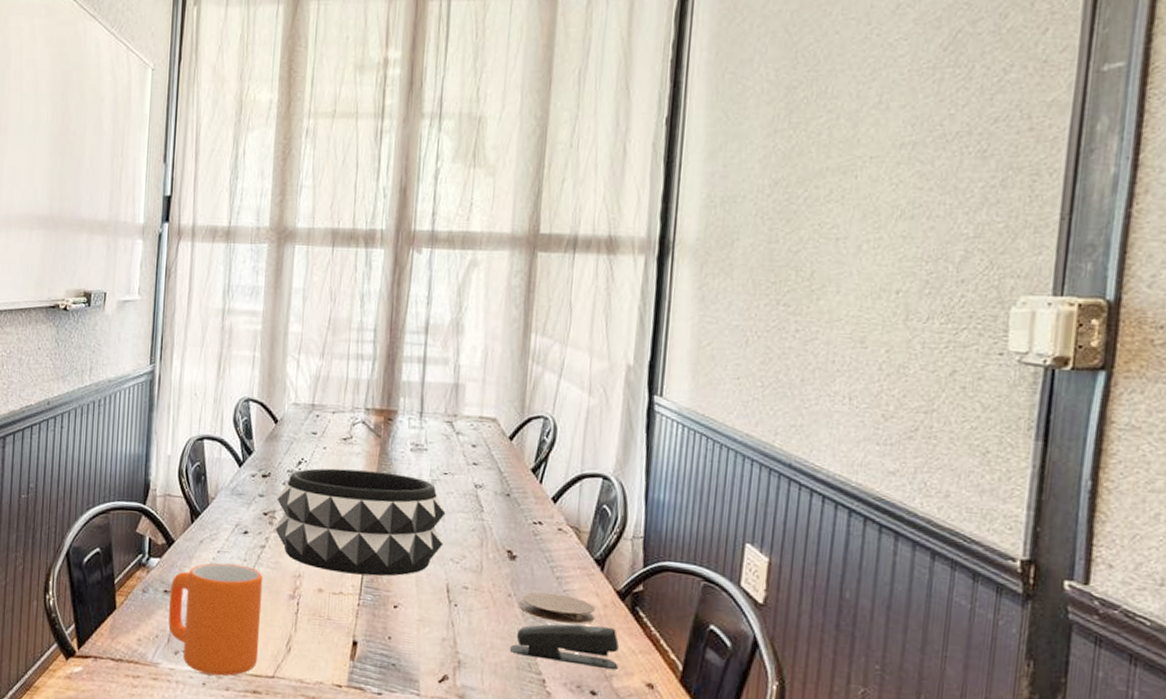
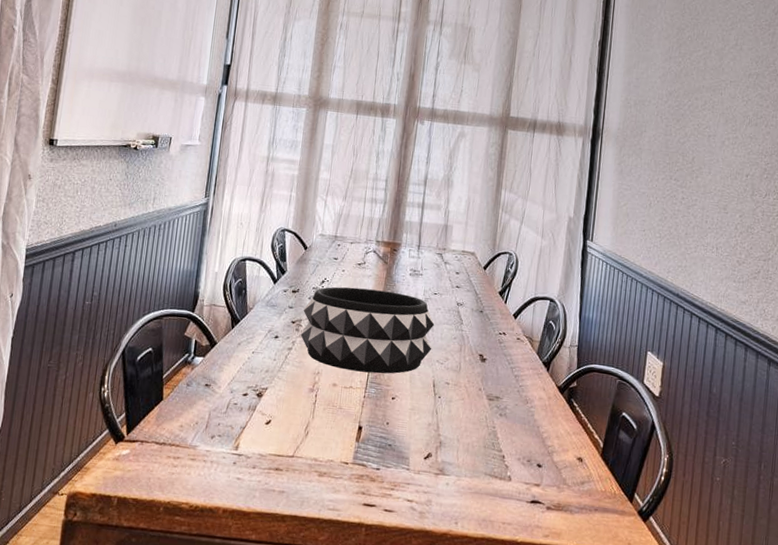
mug: present [168,563,263,677] -> none [207,362,289,457]
stapler: present [509,623,619,671] -> none [478,412,558,448]
coaster: present [521,592,596,624] -> none [489,387,543,412]

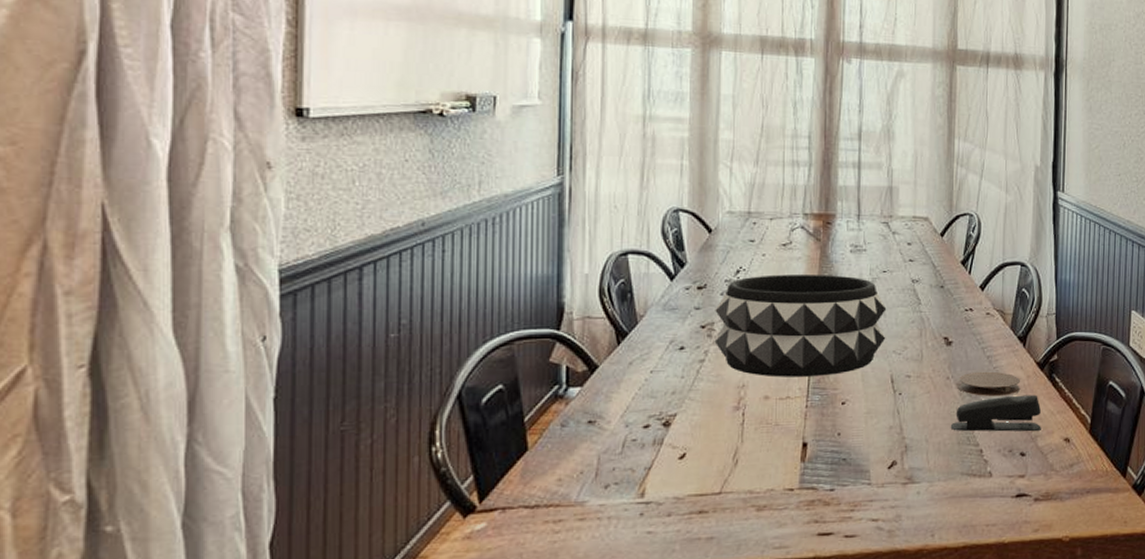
stapler: none [478,412,558,448] -> present [950,395,1041,432]
coaster: none [489,387,543,412] -> present [959,371,1021,396]

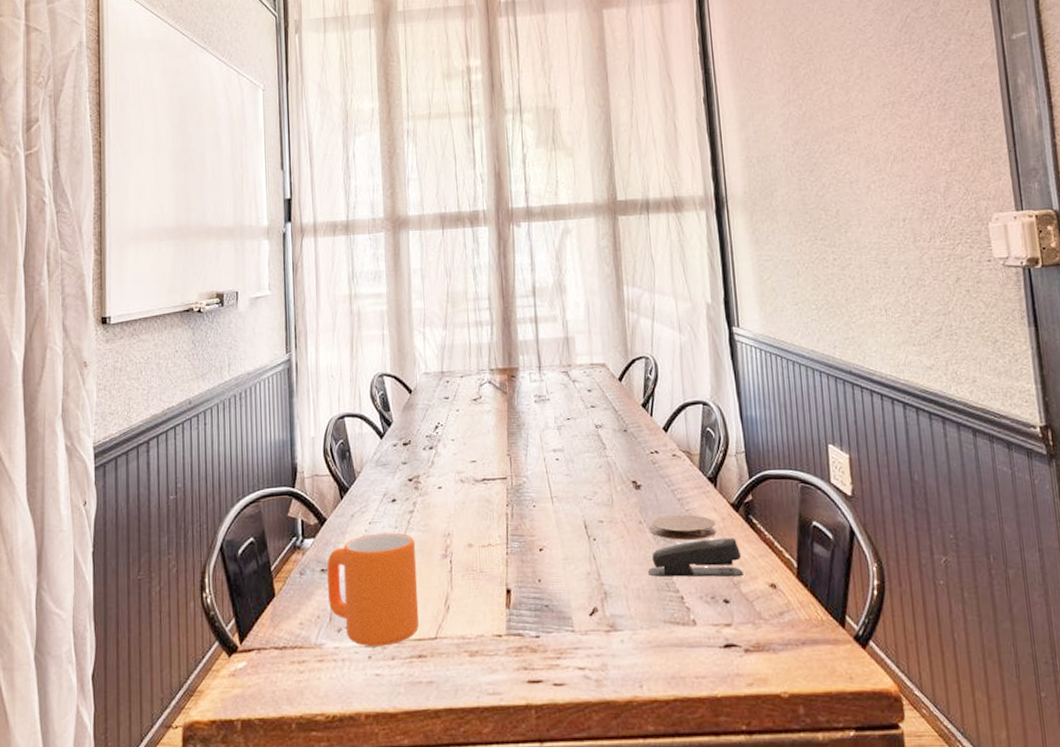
mug: none [595,383,704,504] -> present [327,532,419,647]
decorative bowl: present [714,274,887,378] -> none [419,425,576,526]

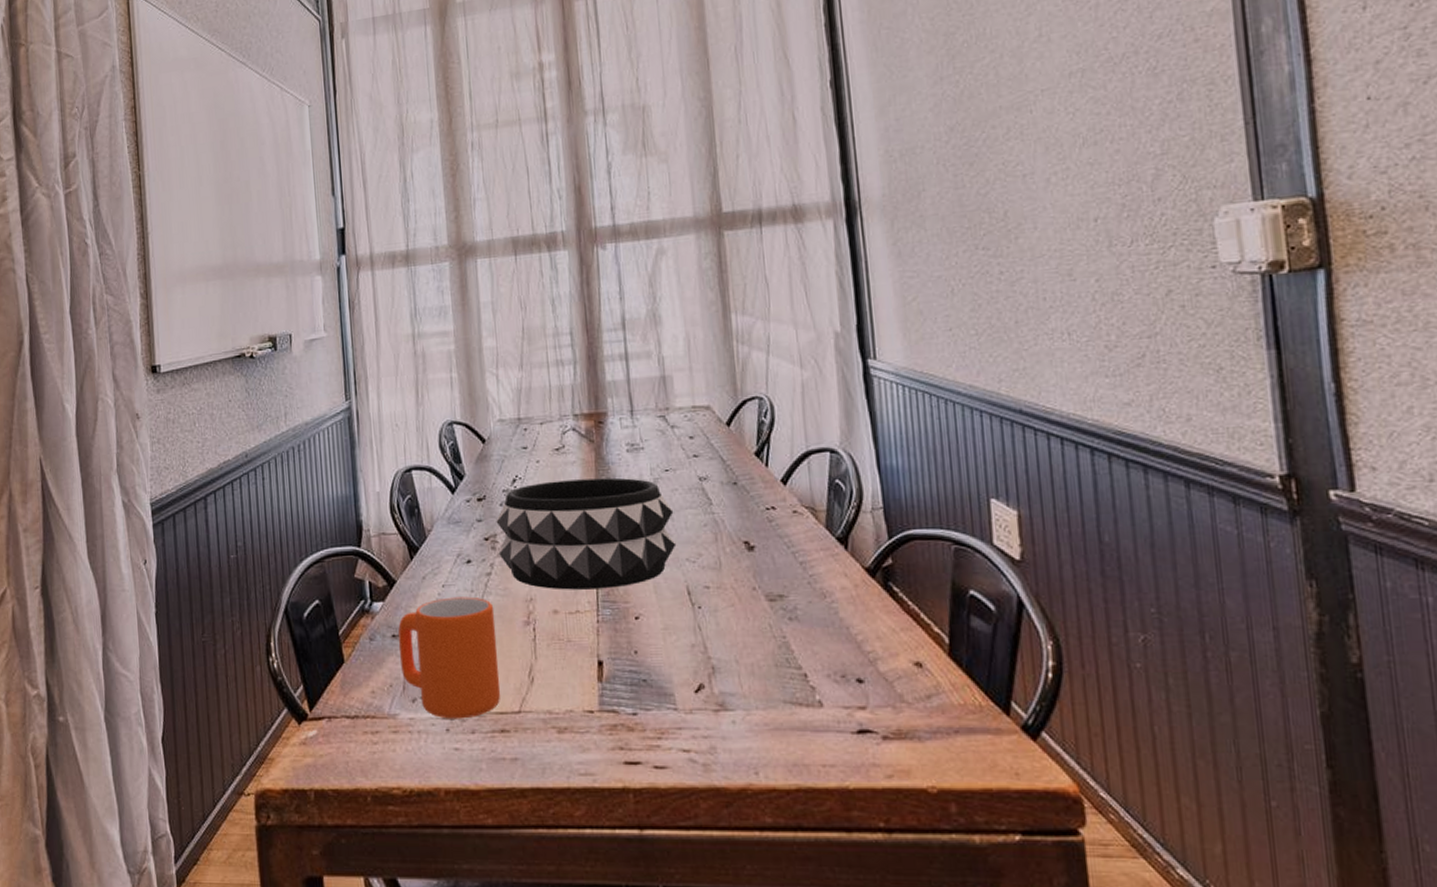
decorative bowl: none [419,425,576,526] -> present [496,477,677,590]
stapler: present [647,537,744,577] -> none [763,608,881,654]
coaster: present [652,514,717,540] -> none [768,580,848,610]

